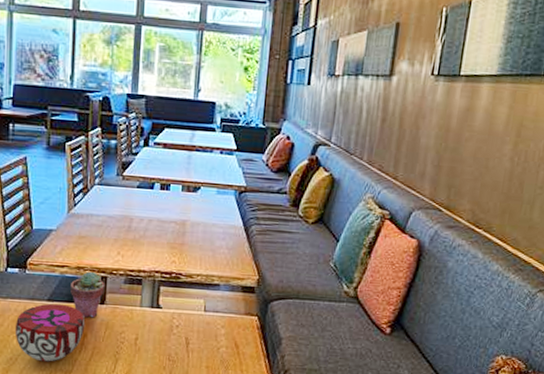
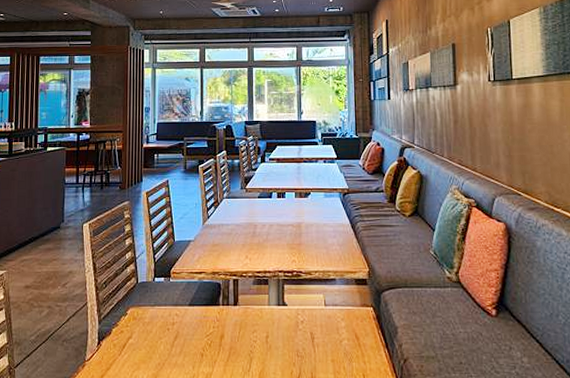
decorative bowl: present [14,303,86,362] -> none [162,308,222,365]
potted succulent: present [70,271,105,318] -> none [208,275,237,319]

